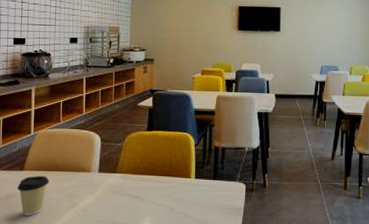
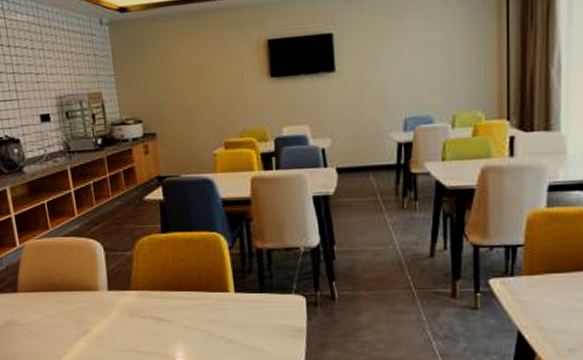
coffee cup: present [16,175,50,216] -> none [13,297,51,347]

